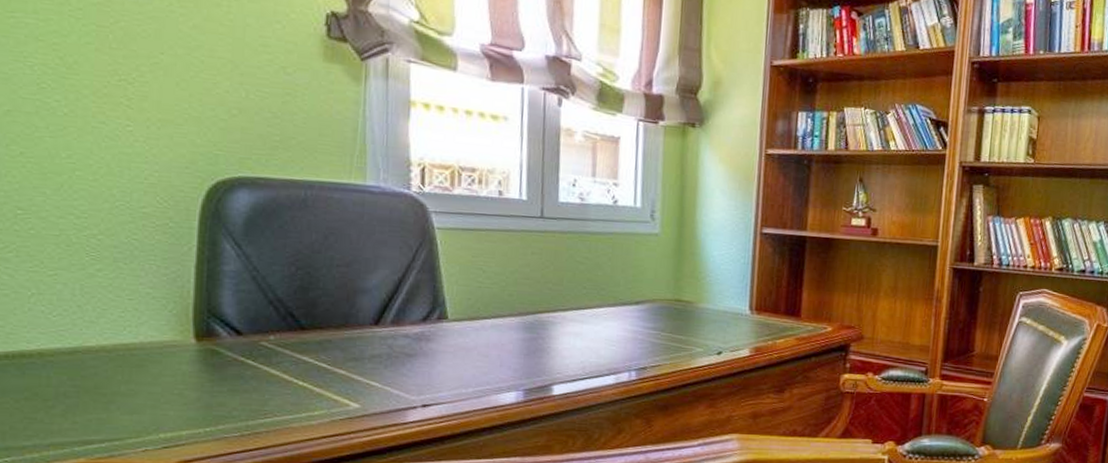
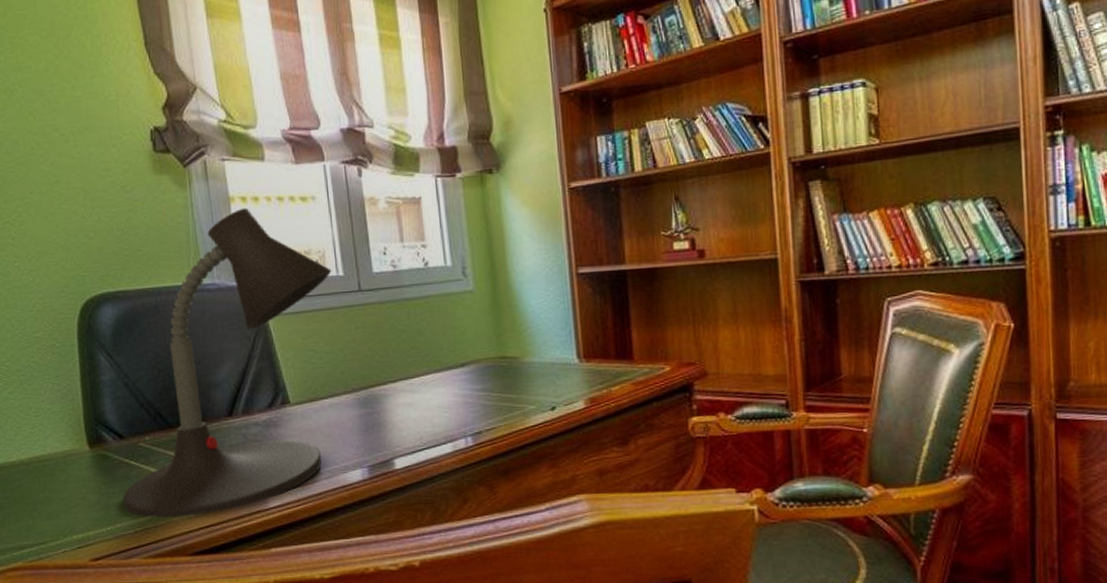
desk lamp: none [231,114,515,423] -> present [123,207,332,517]

